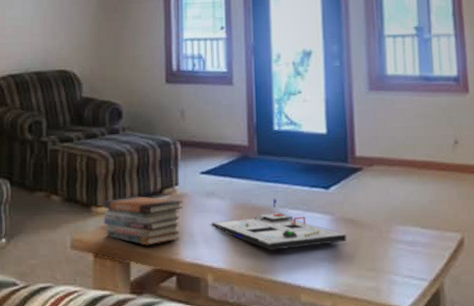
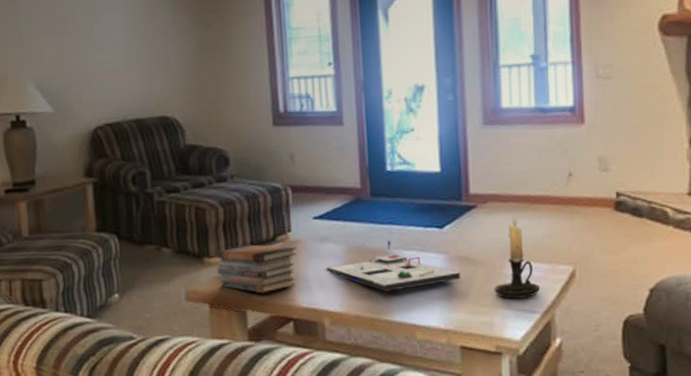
candle holder: none [380,177,428,264] -> present [494,213,540,299]

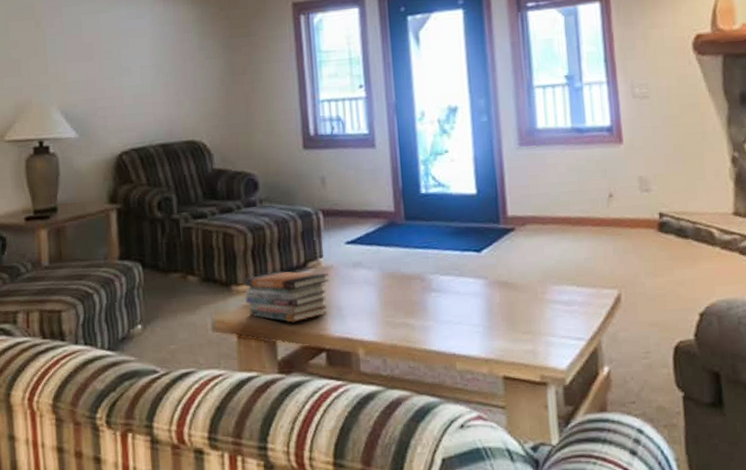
board game: present [326,240,461,292] -> none [360,265,501,319]
candle holder: present [494,213,540,299] -> none [536,235,585,325]

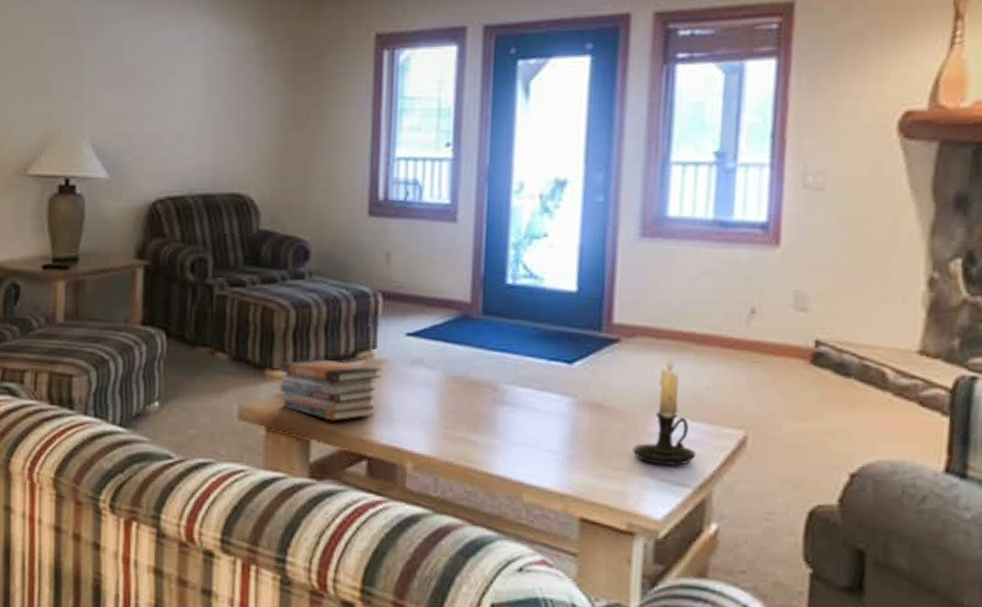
candle holder: none [536,235,585,325] -> present [632,354,696,466]

